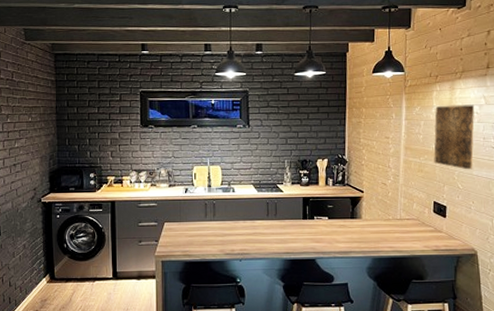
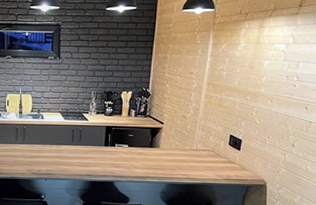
wall art: present [434,104,475,170] -> none [234,43,282,107]

